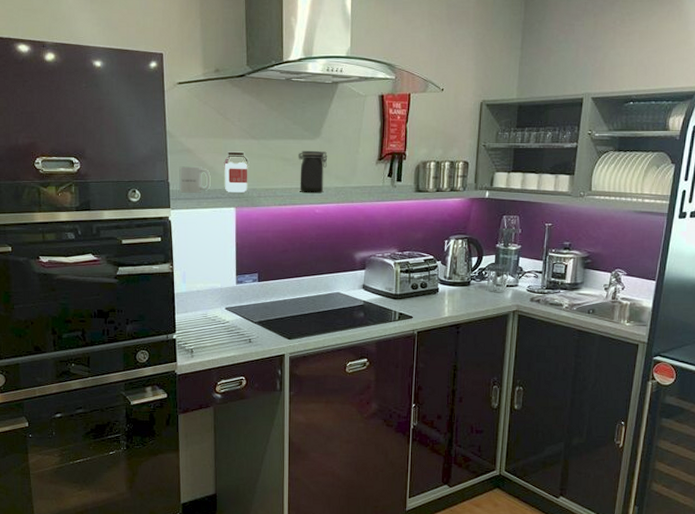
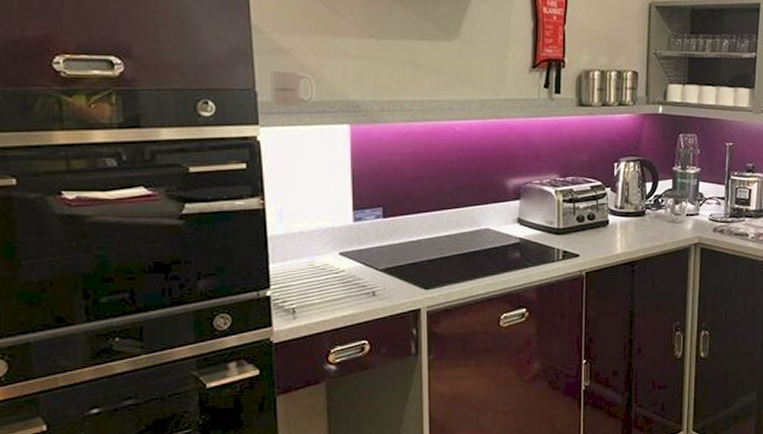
jar: present [224,152,248,193] -> none [333,54,366,105]
jar: present [298,151,328,194] -> none [431,55,469,107]

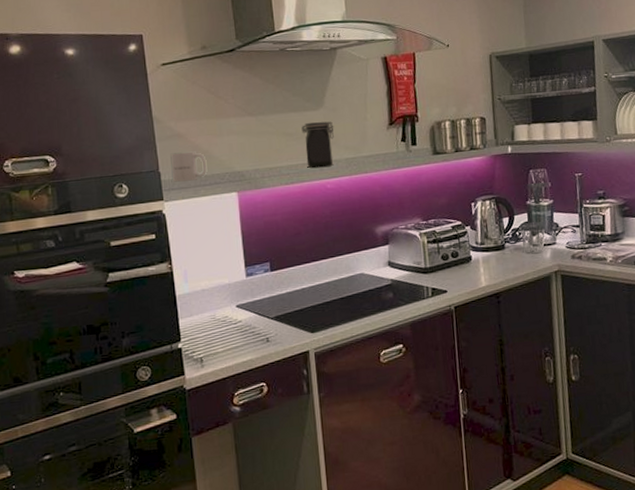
jar: none [431,55,469,107] -> present [301,121,334,169]

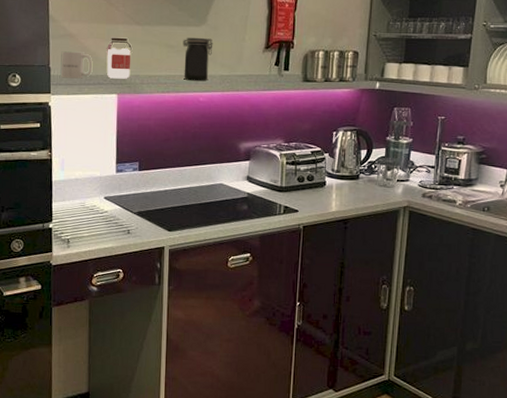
jar: none [220,131,249,176] -> present [107,38,132,79]

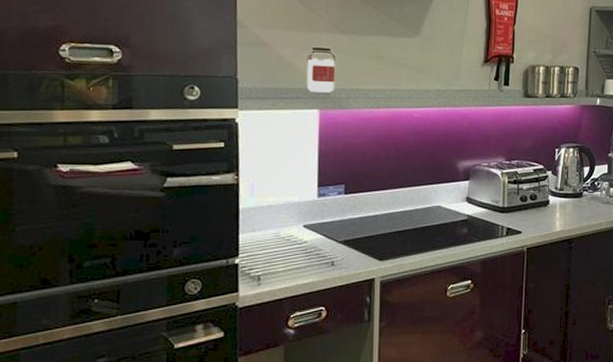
mug: present [61,51,92,79] -> none [251,61,289,92]
jar: present [183,38,213,82] -> none [394,49,428,96]

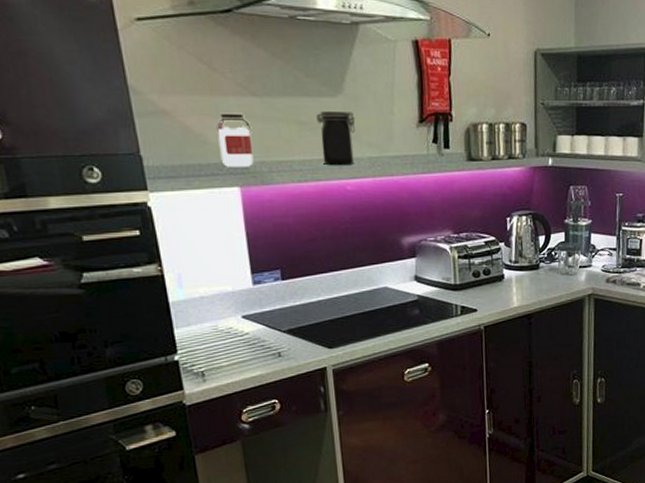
jar: none [394,49,428,96] -> present [316,112,355,166]

